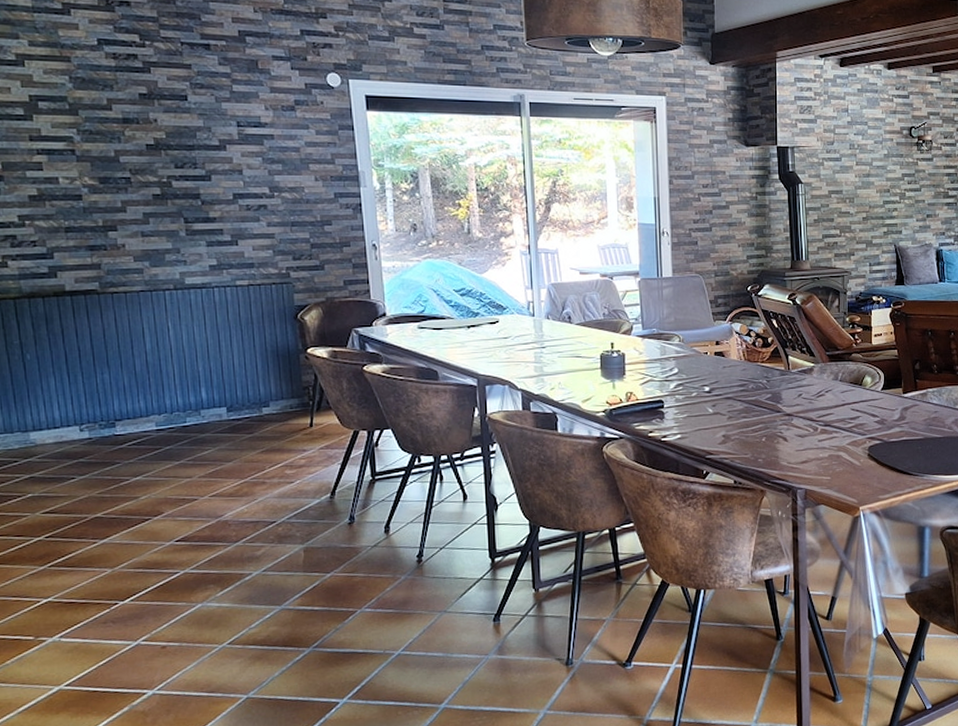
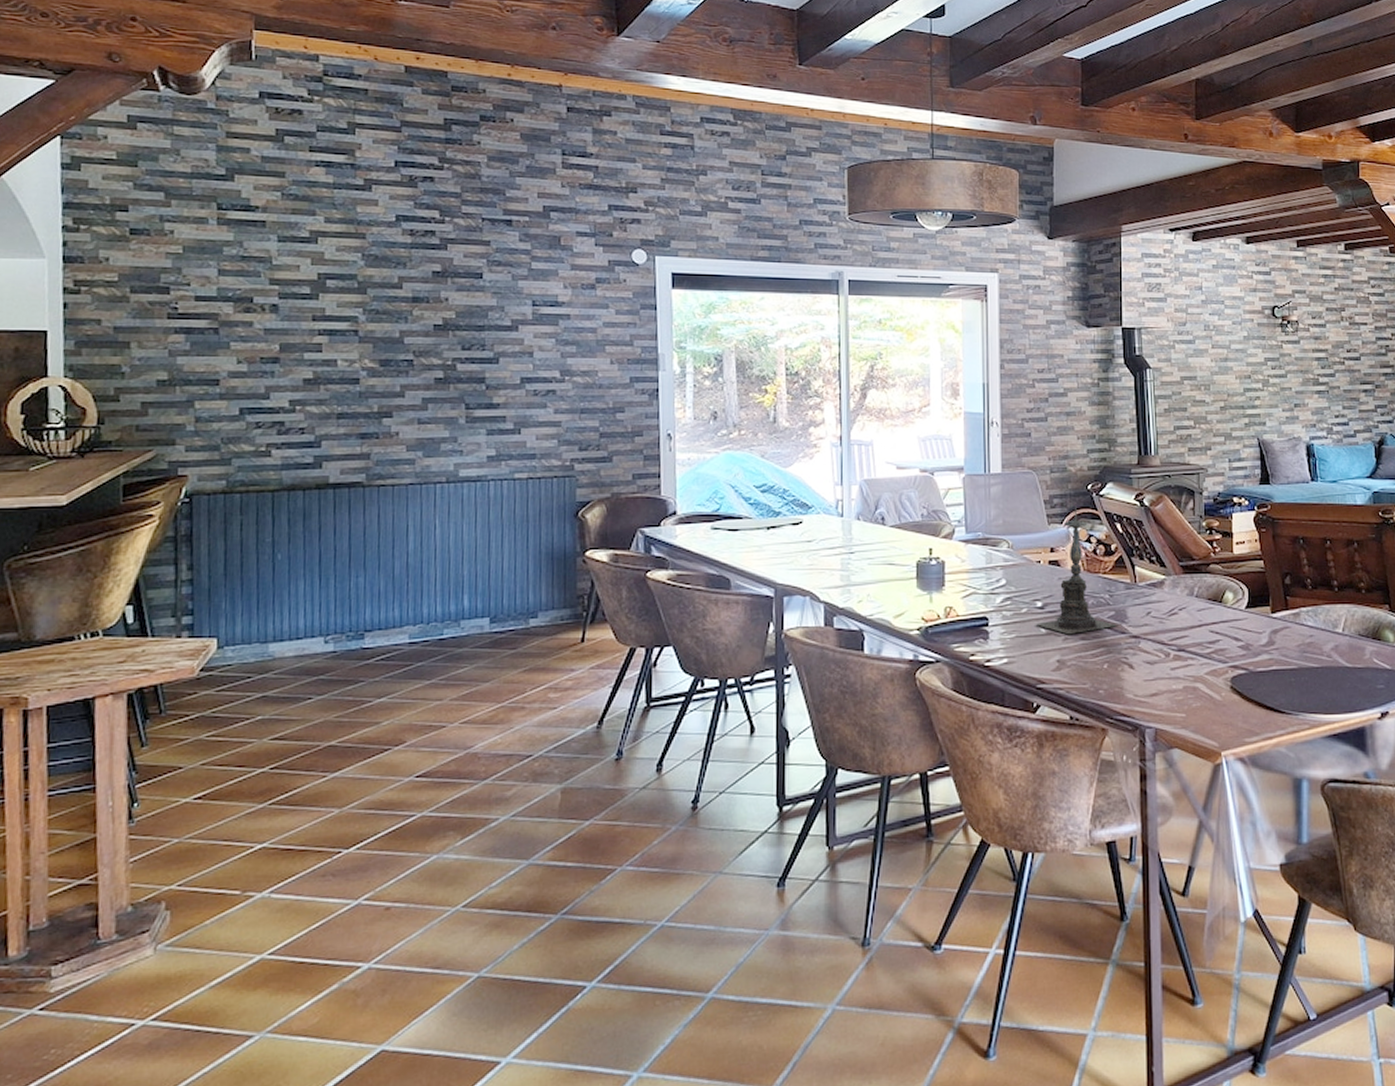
candle holder: none [704,305,773,414] -> present [1035,505,1117,635]

